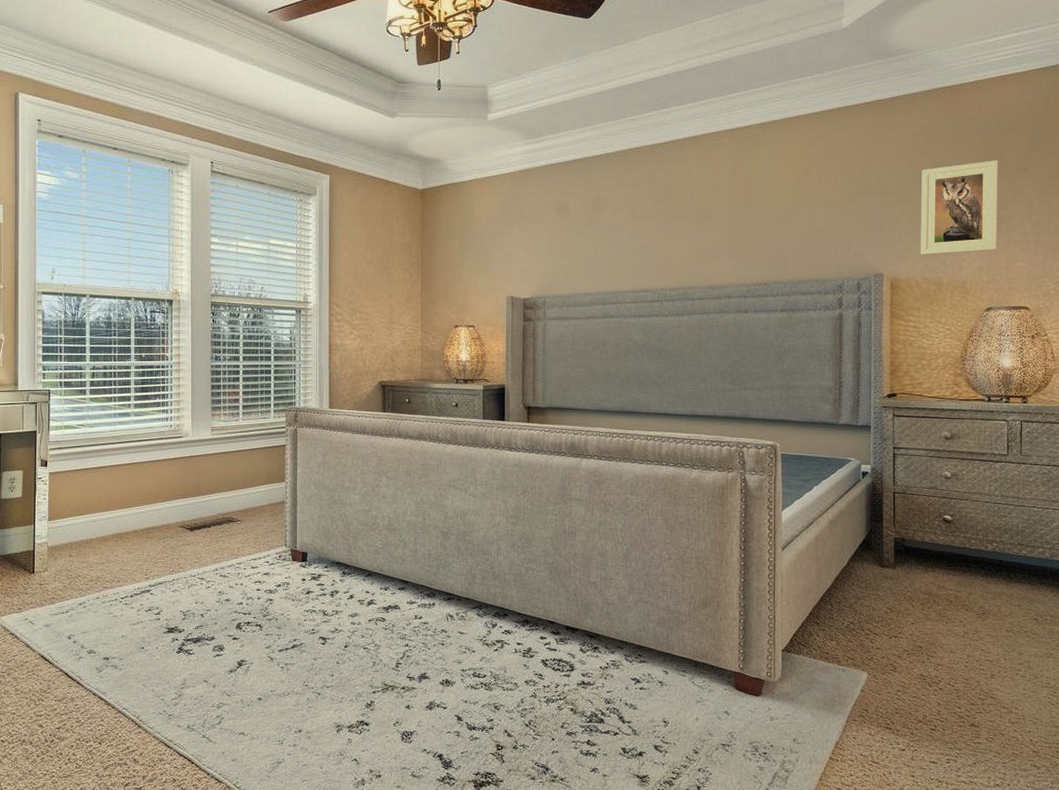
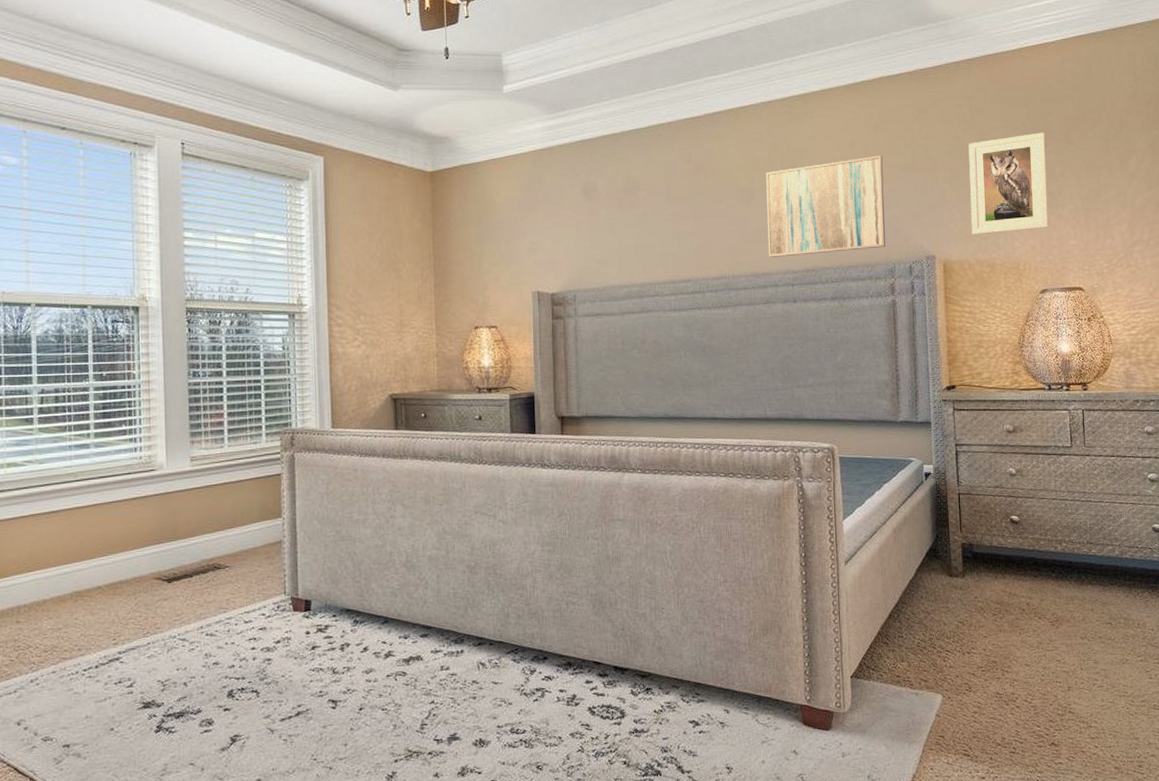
wall art: none [723,180,837,271] -> present [766,156,886,257]

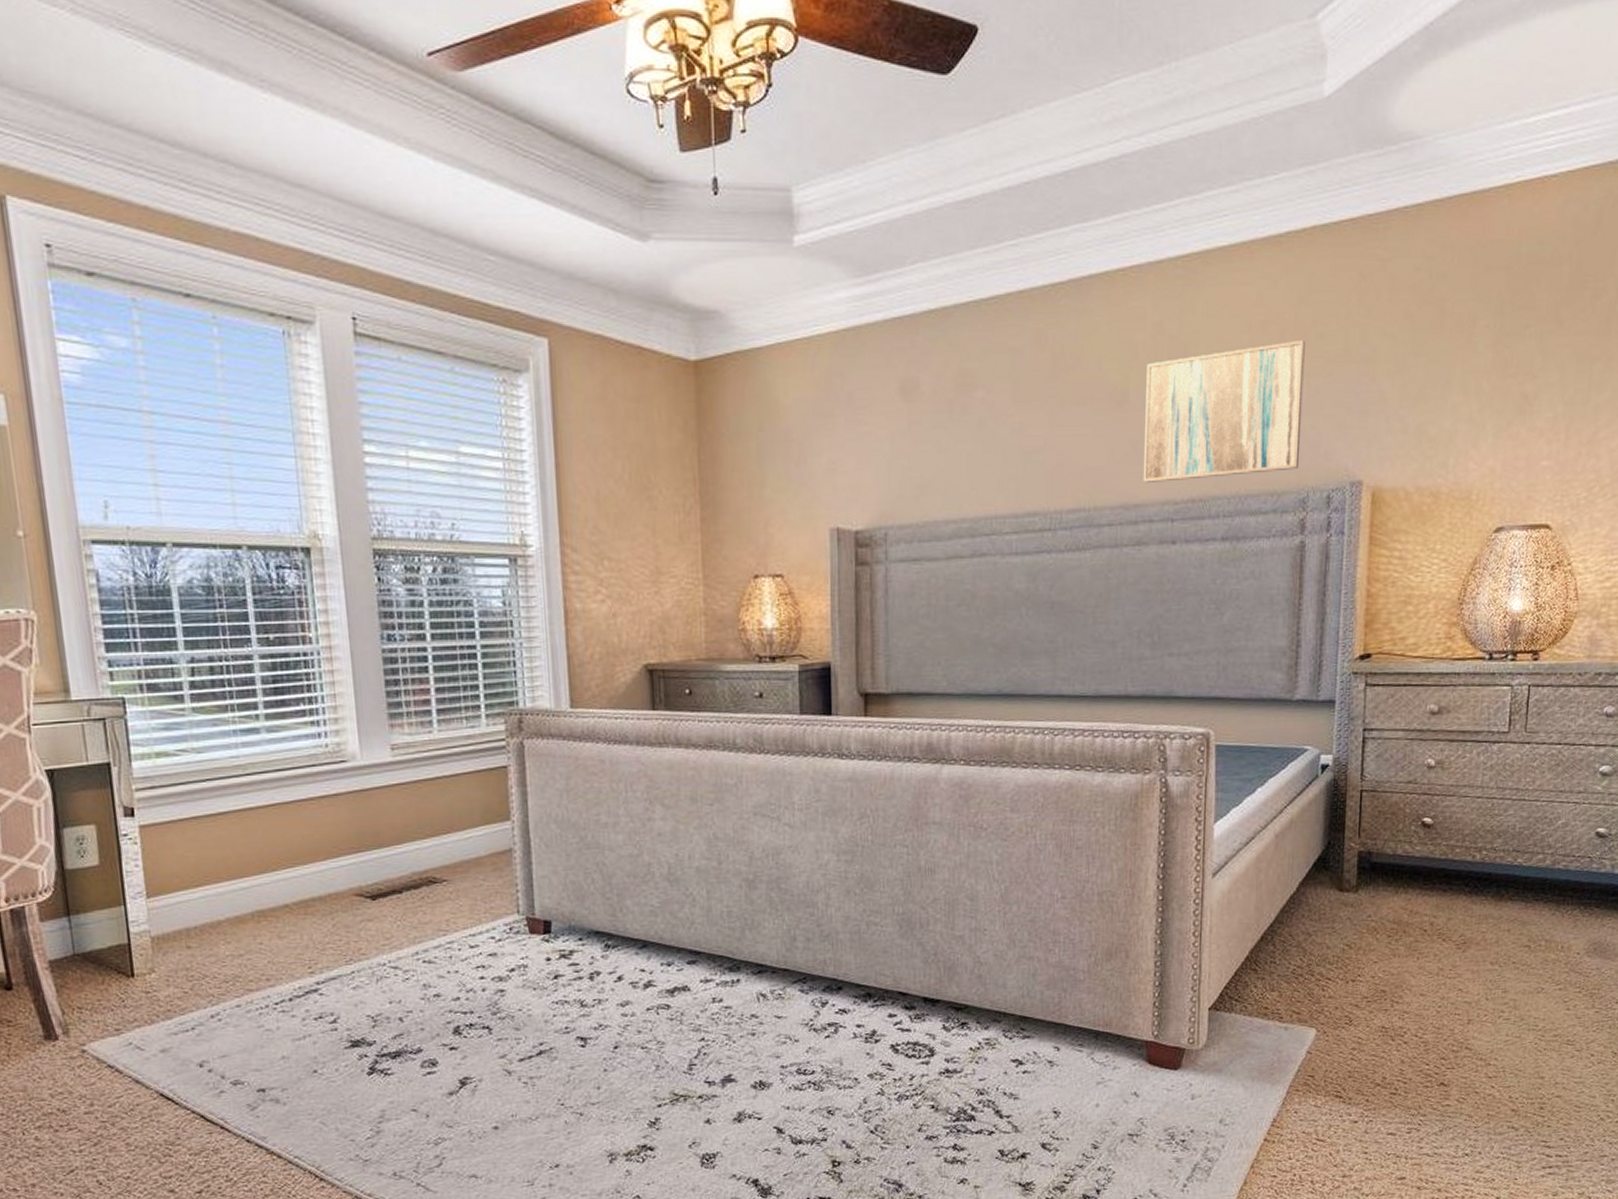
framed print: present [968,132,1049,235] -> none [1413,308,1528,453]

